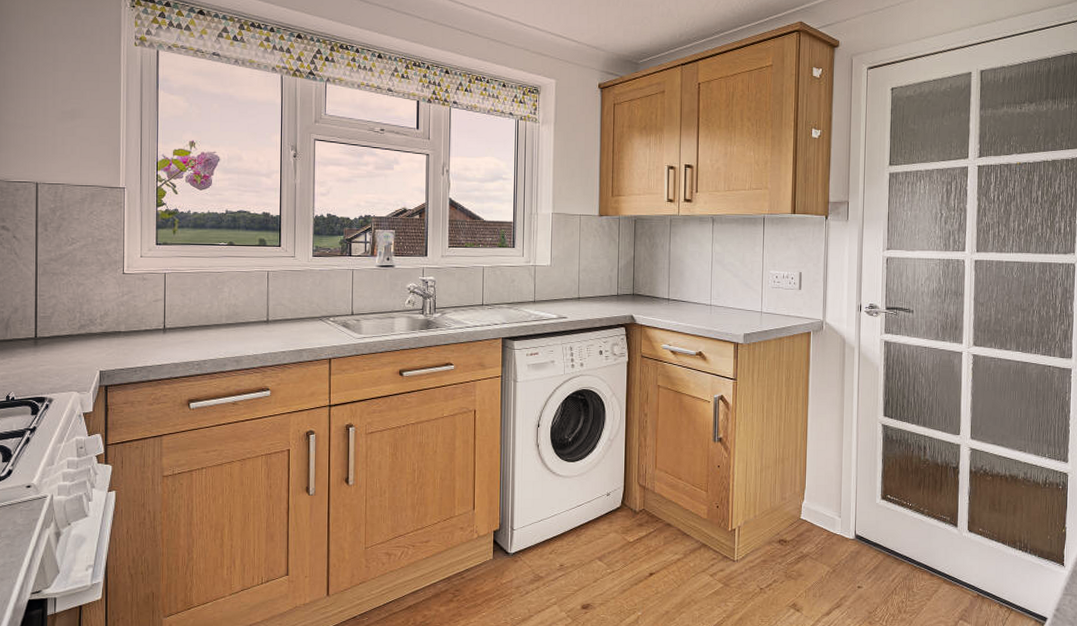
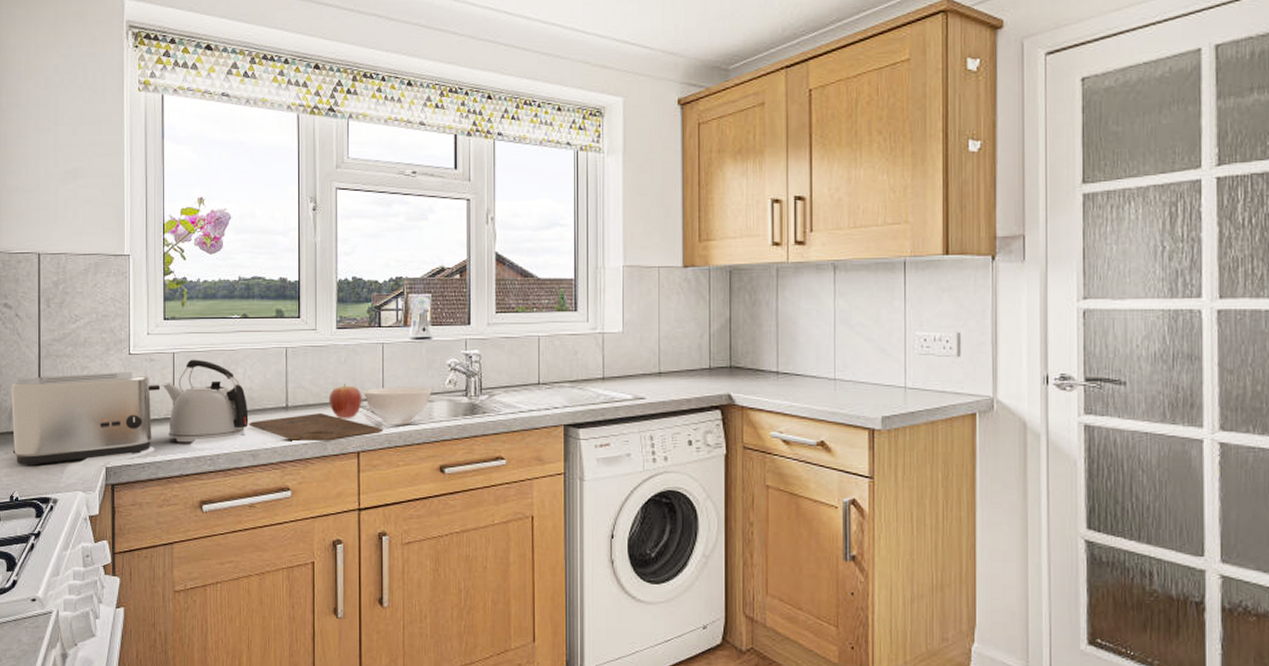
toaster: none [8,288,153,370] -> present [11,371,161,467]
kettle: none [155,279,233,350] -> present [163,359,249,443]
cutting board: none [233,325,352,349] -> present [249,412,384,441]
fruit: none [304,302,334,332] -> present [328,384,362,419]
bowl: none [335,305,394,337] -> present [364,387,432,425]

